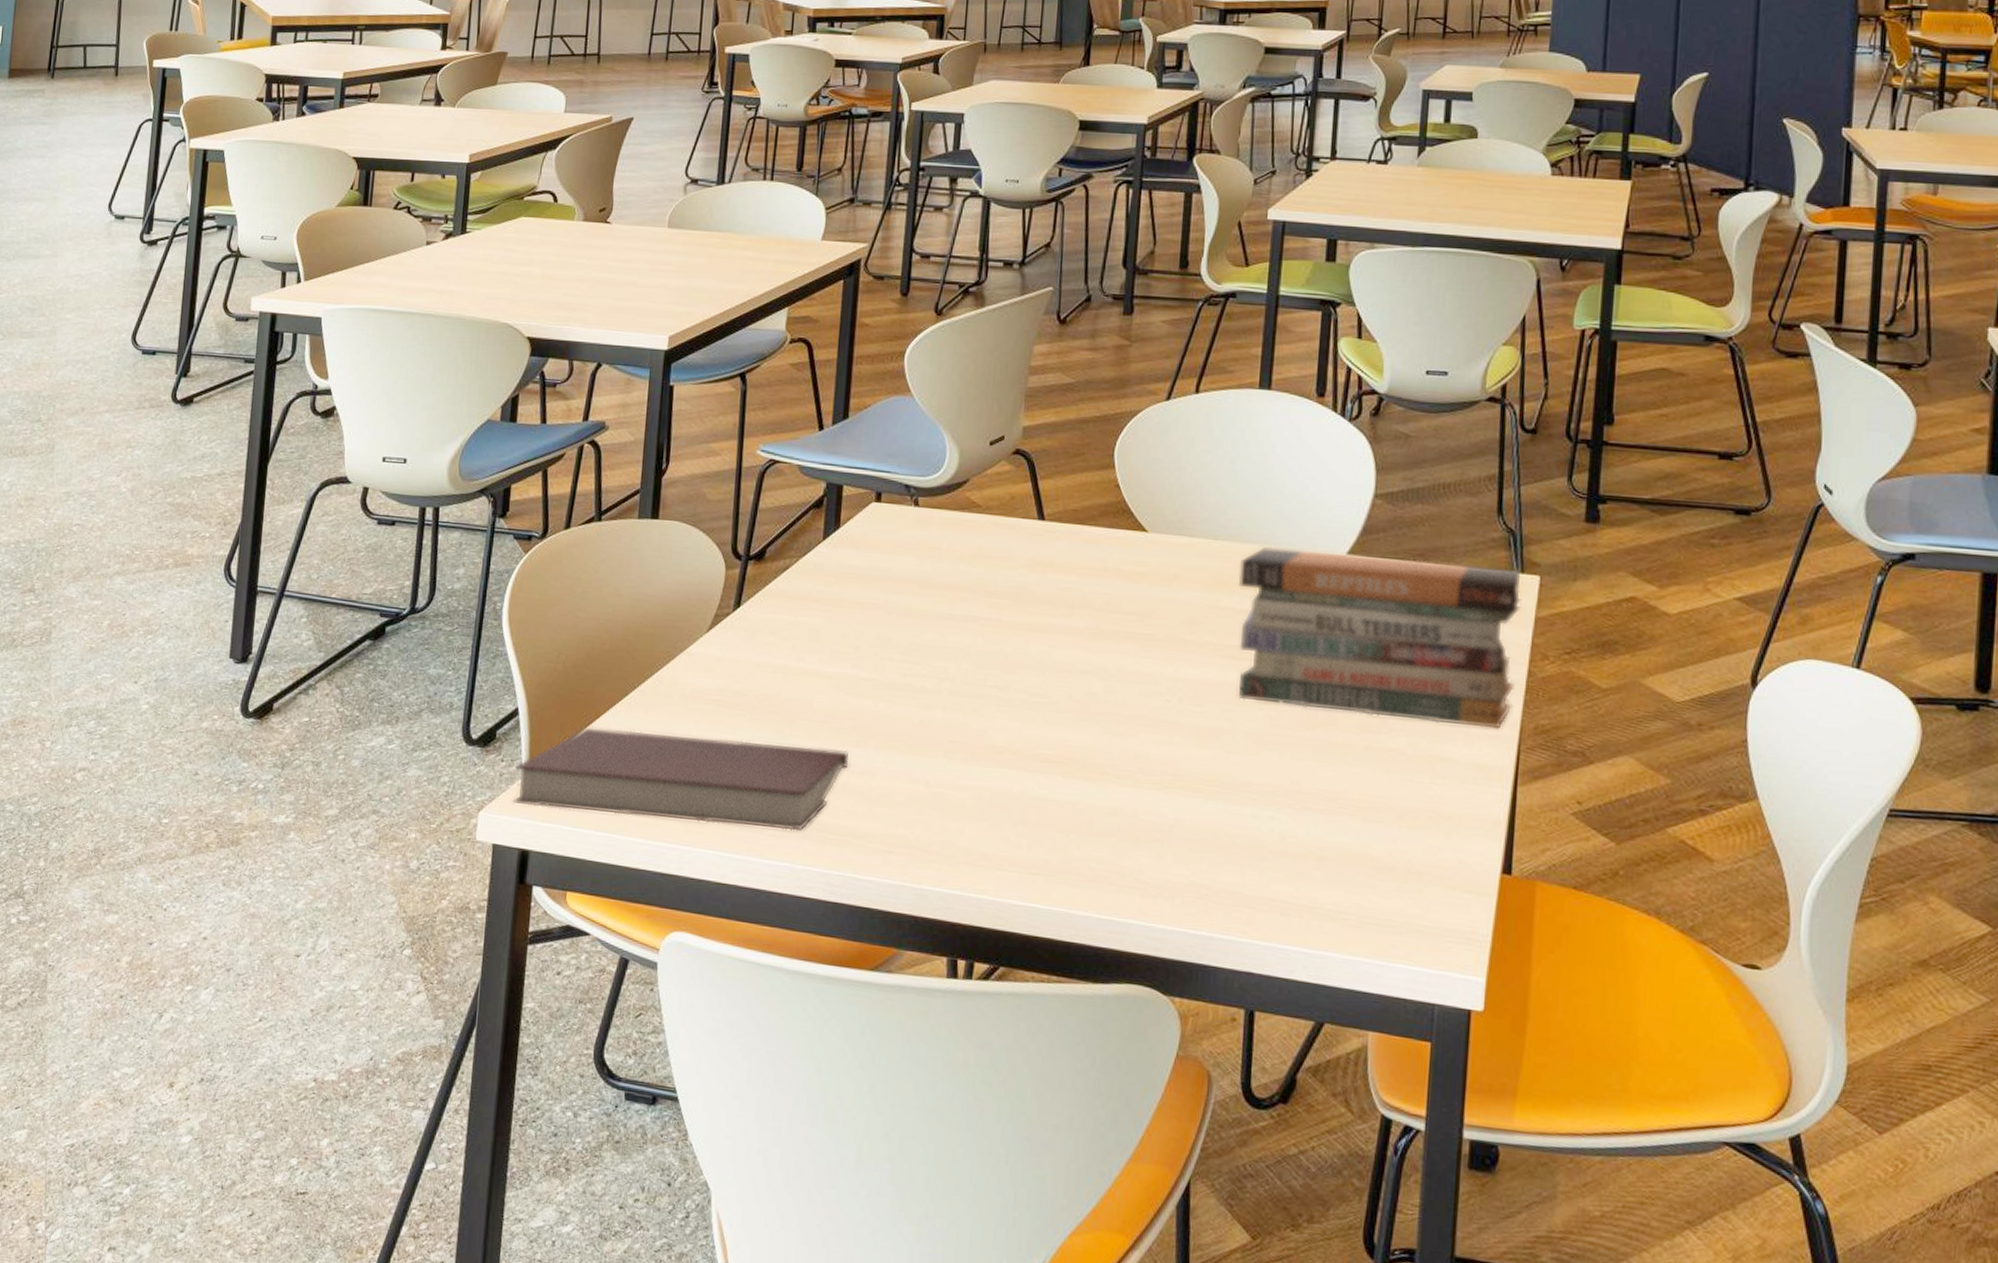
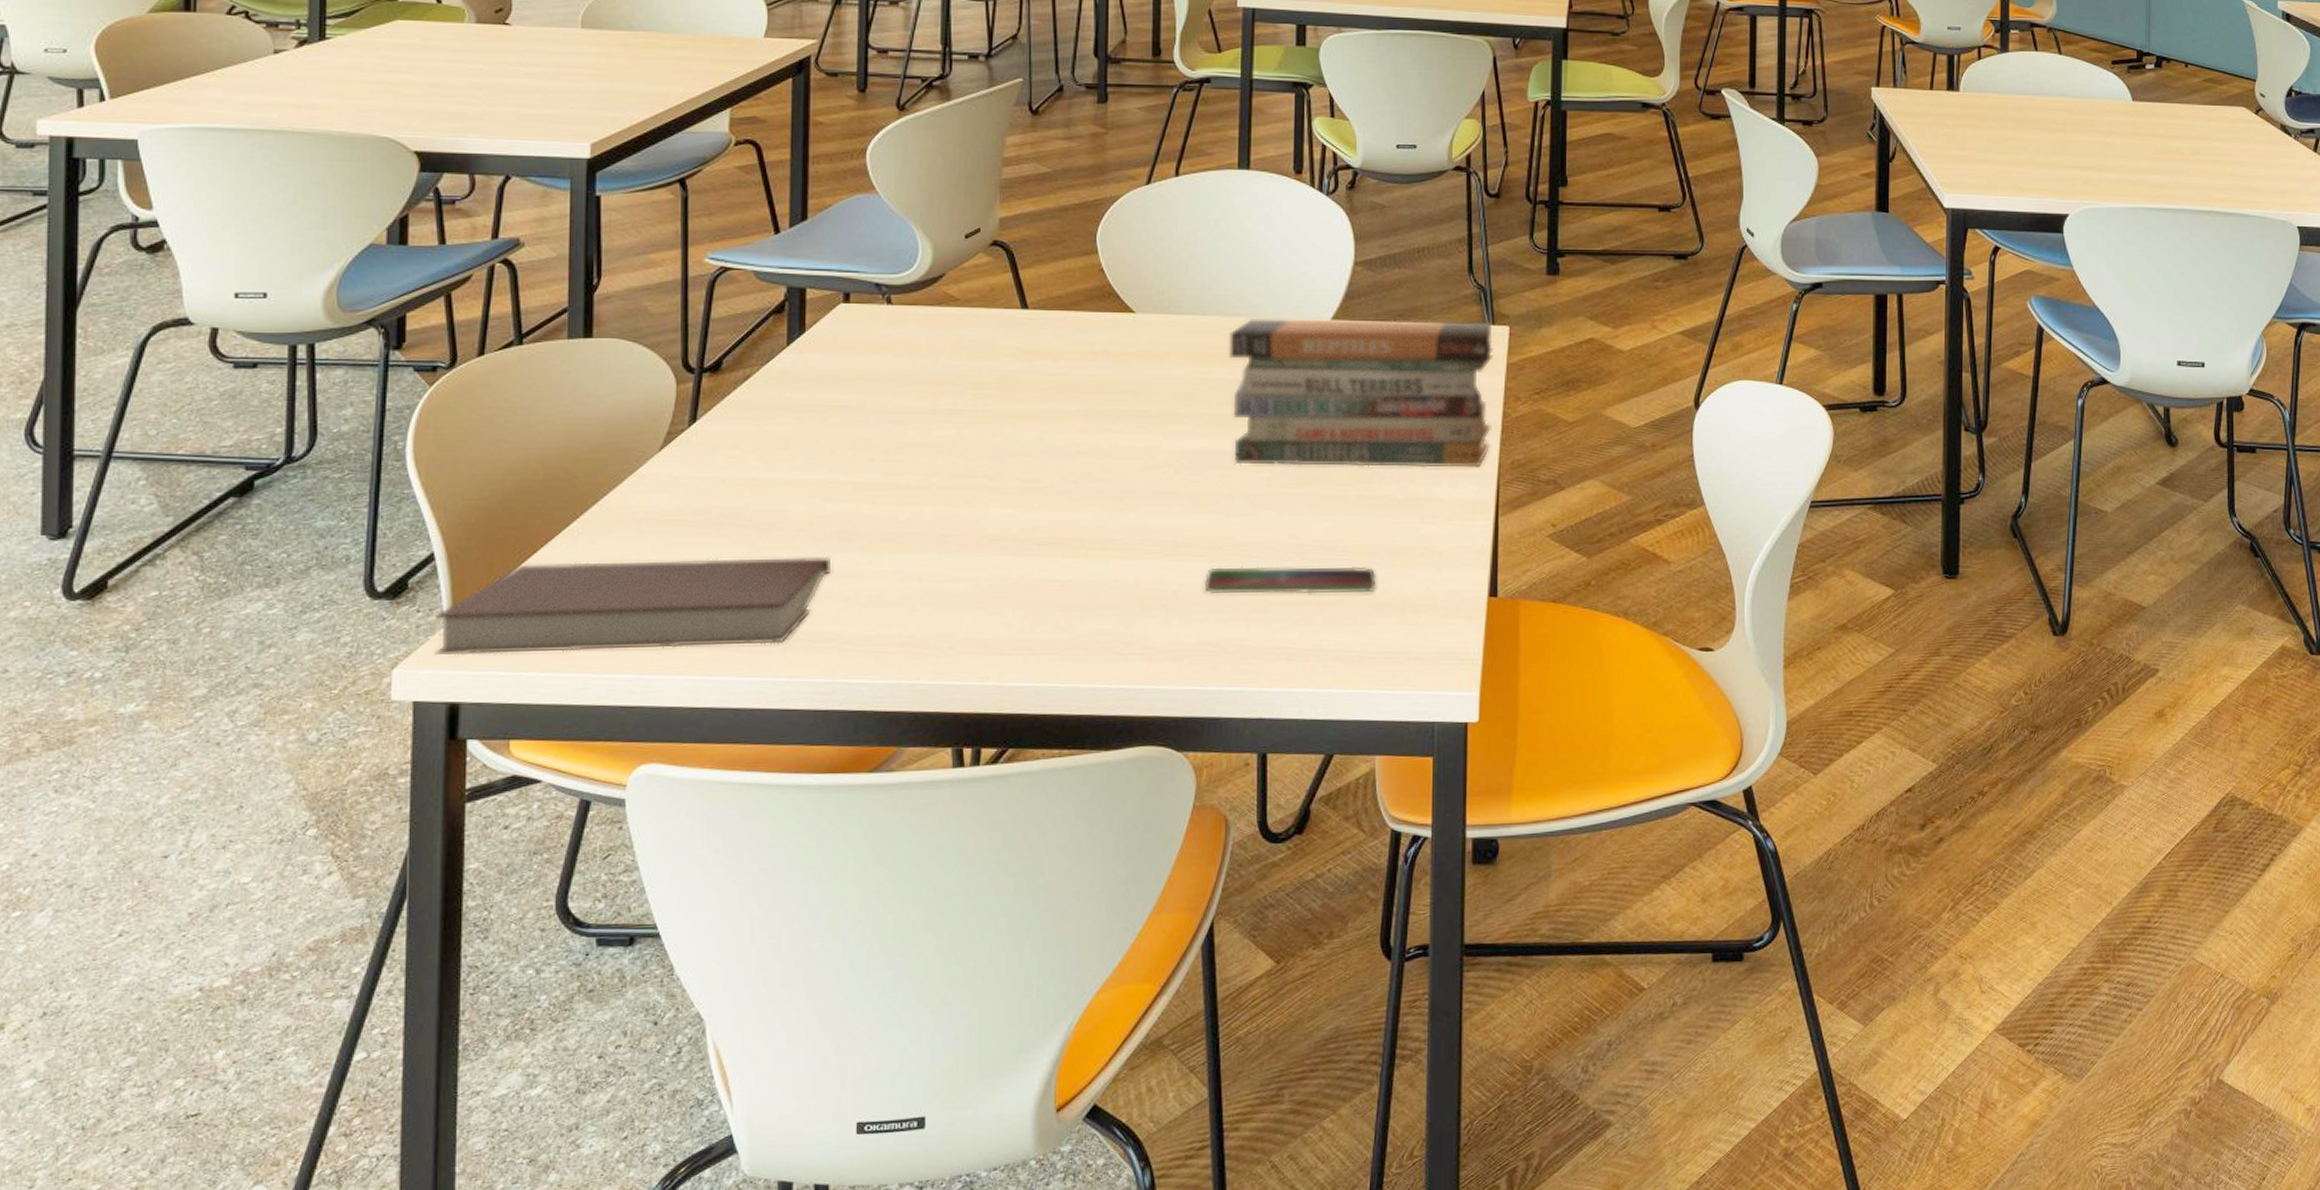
smartphone: none [1200,805,1380,853] -> present [1204,566,1376,594]

